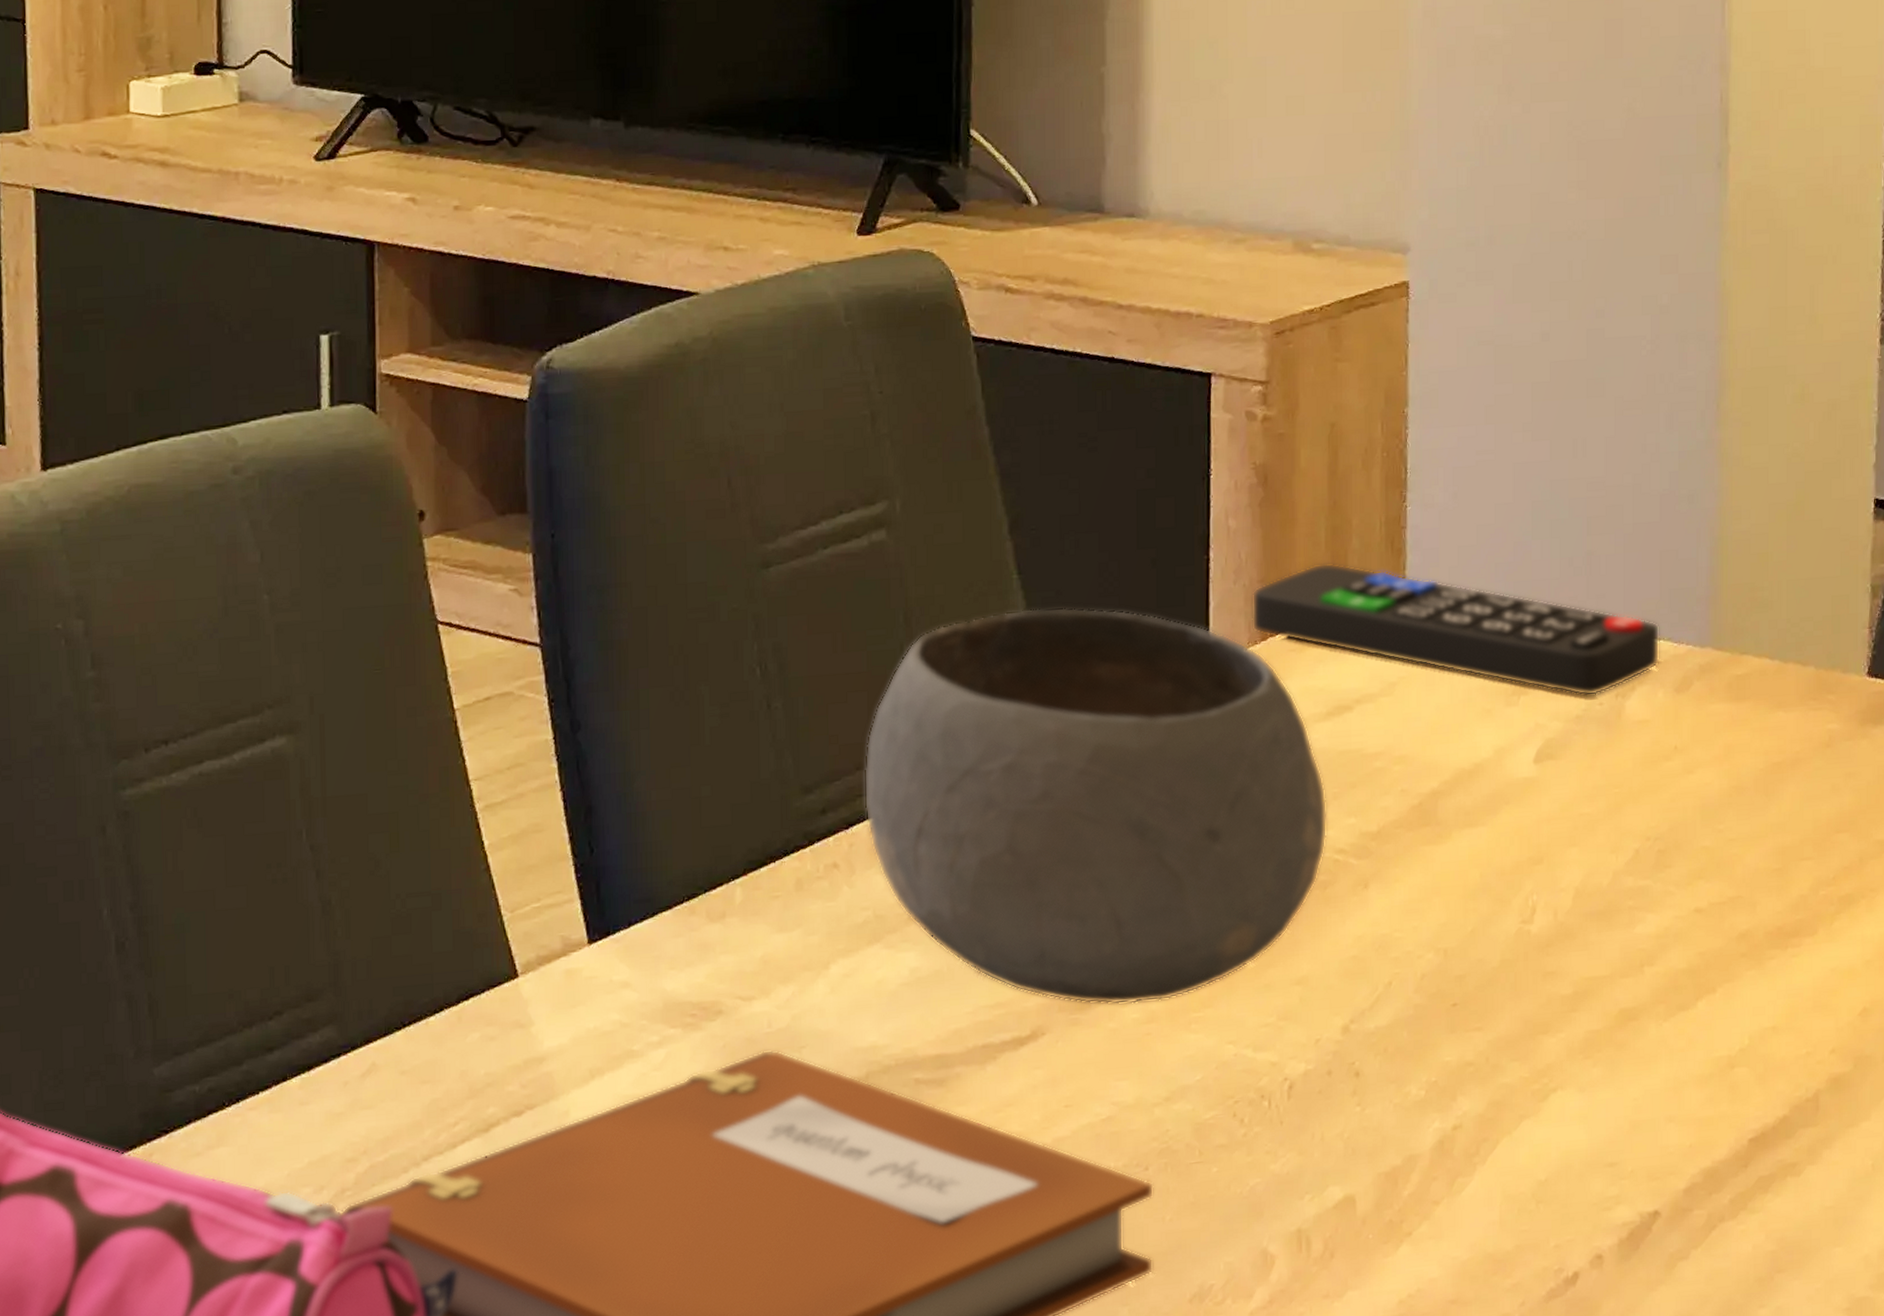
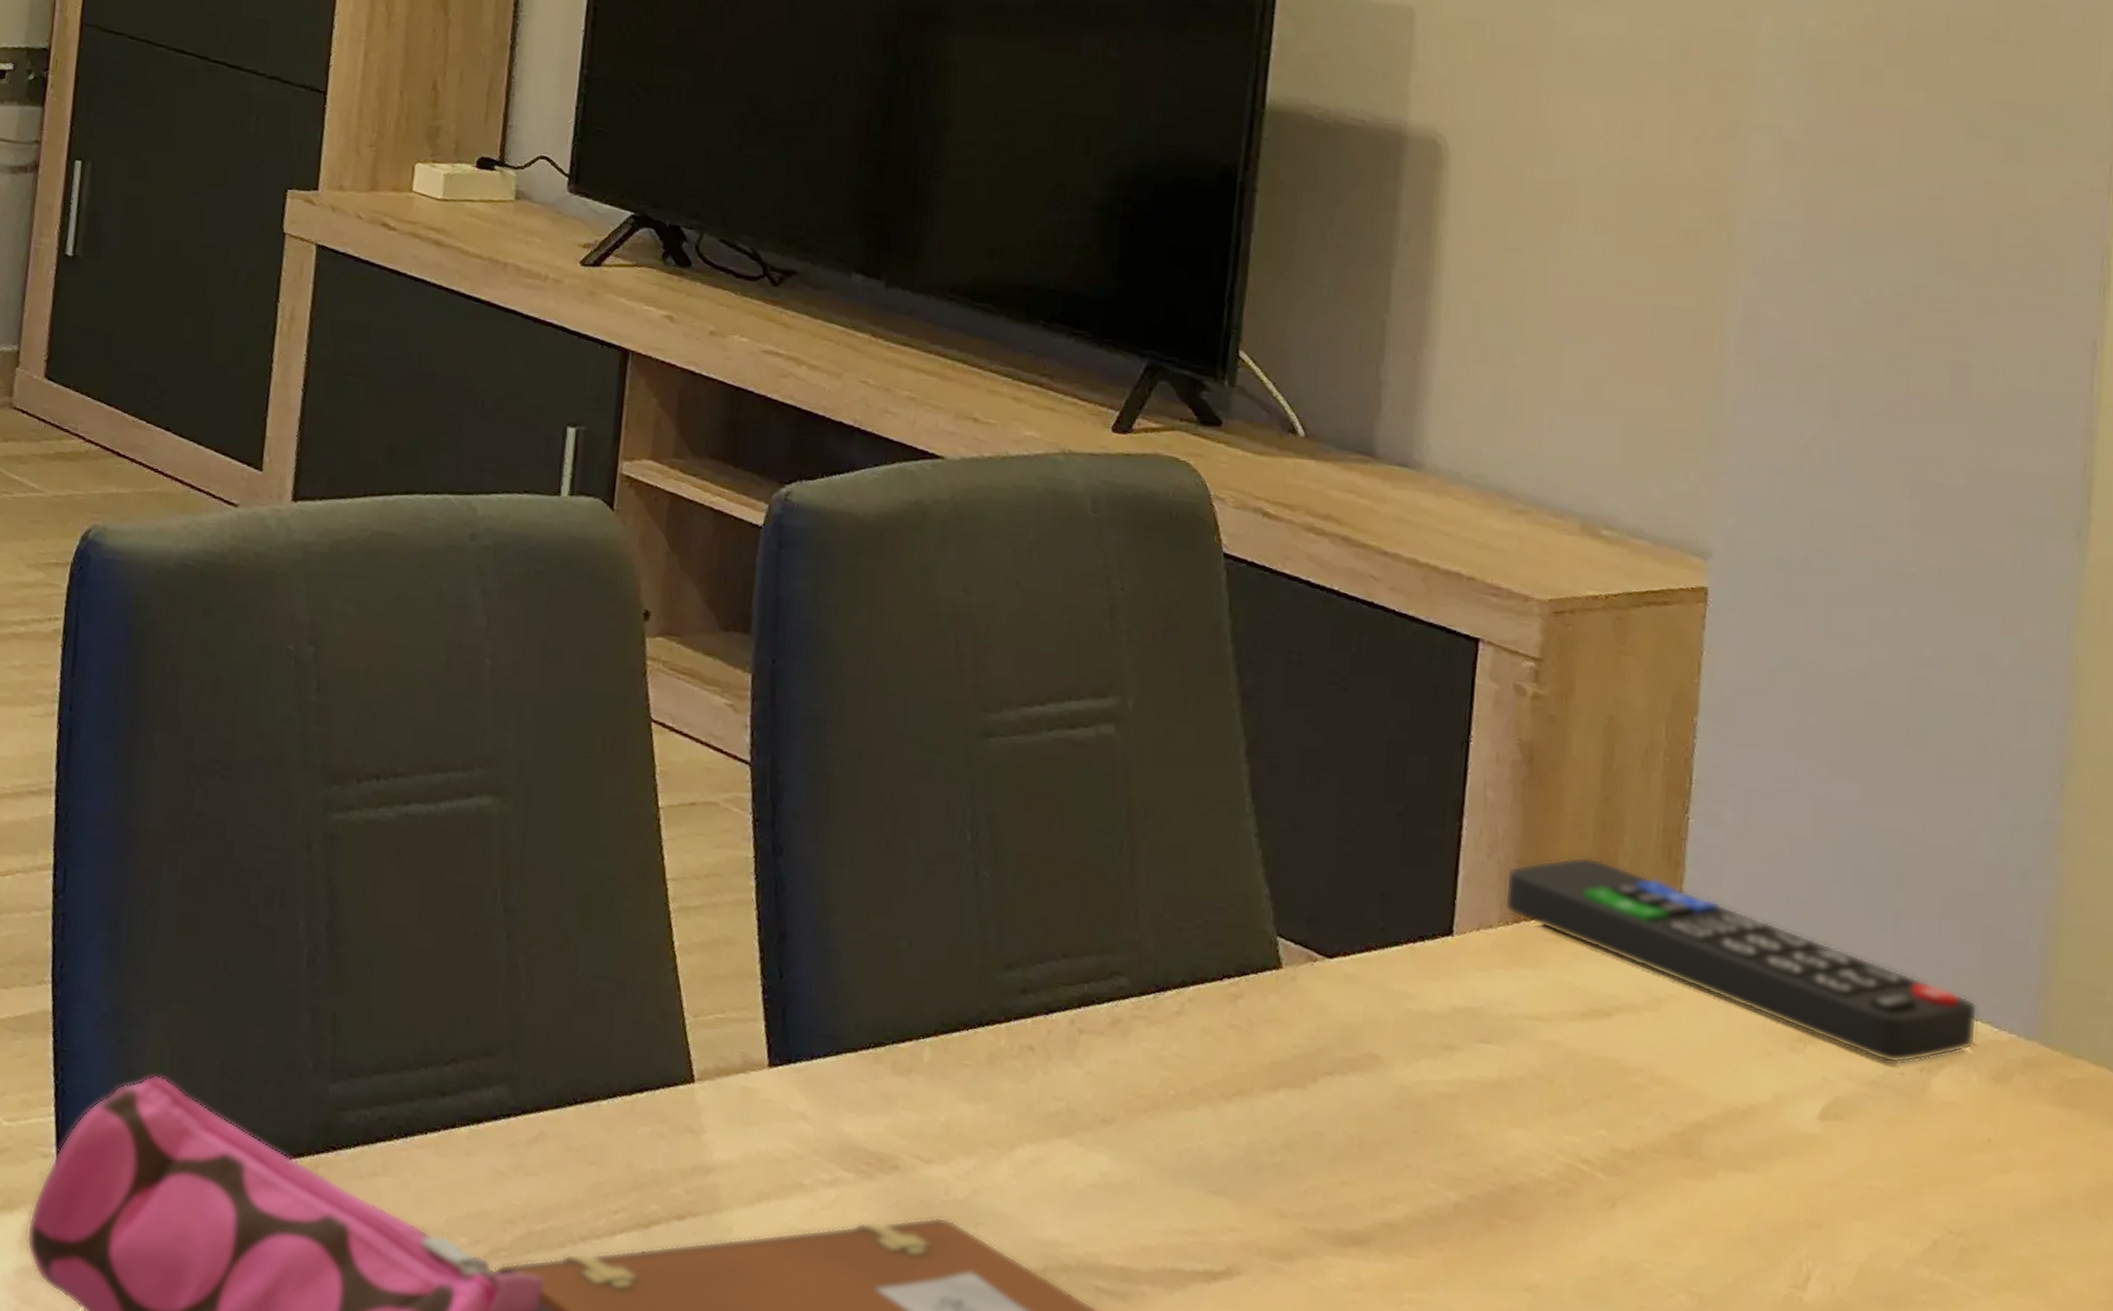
bowl: present [864,607,1327,1005] -> none [1067,831,1576,1273]

